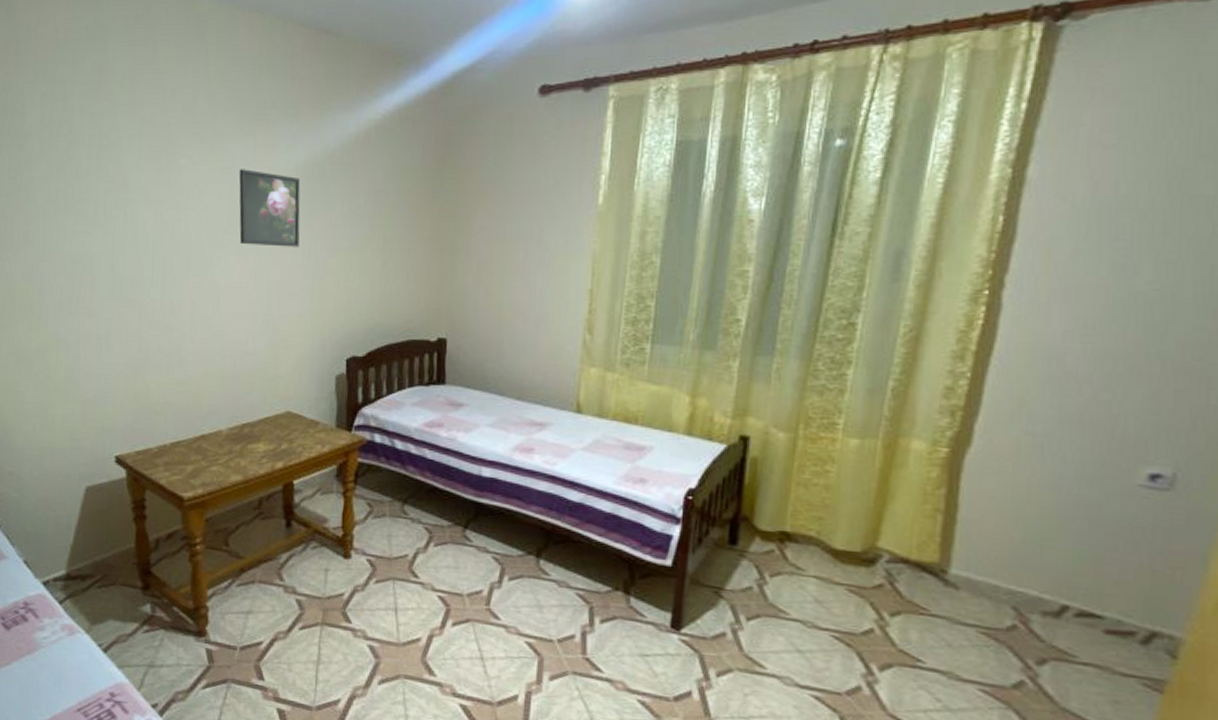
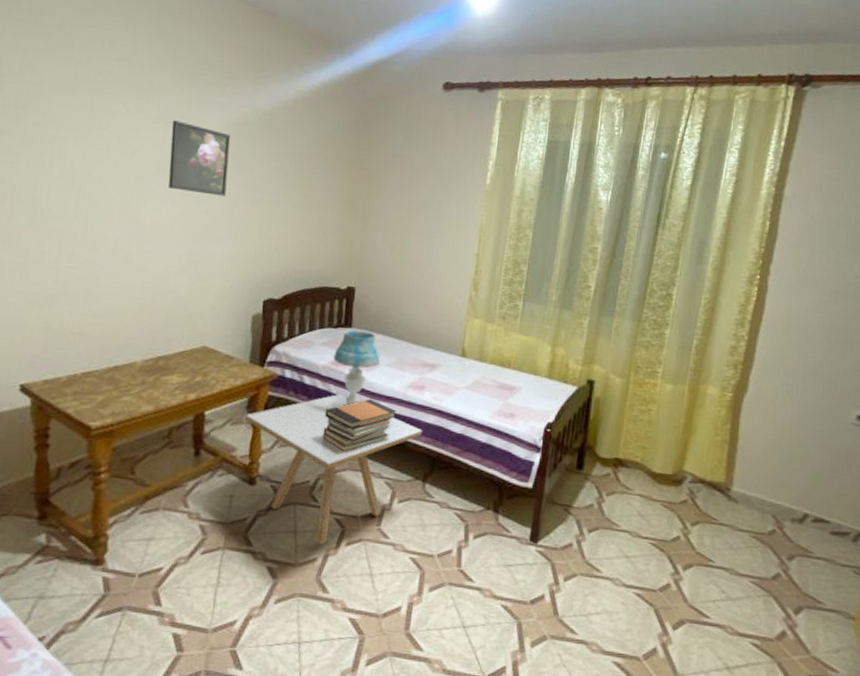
side table: none [336,458,533,624] -> present [245,393,422,545]
book stack: none [419,464,501,524] -> present [322,399,396,452]
table lamp: none [426,387,481,473] -> present [333,330,381,406]

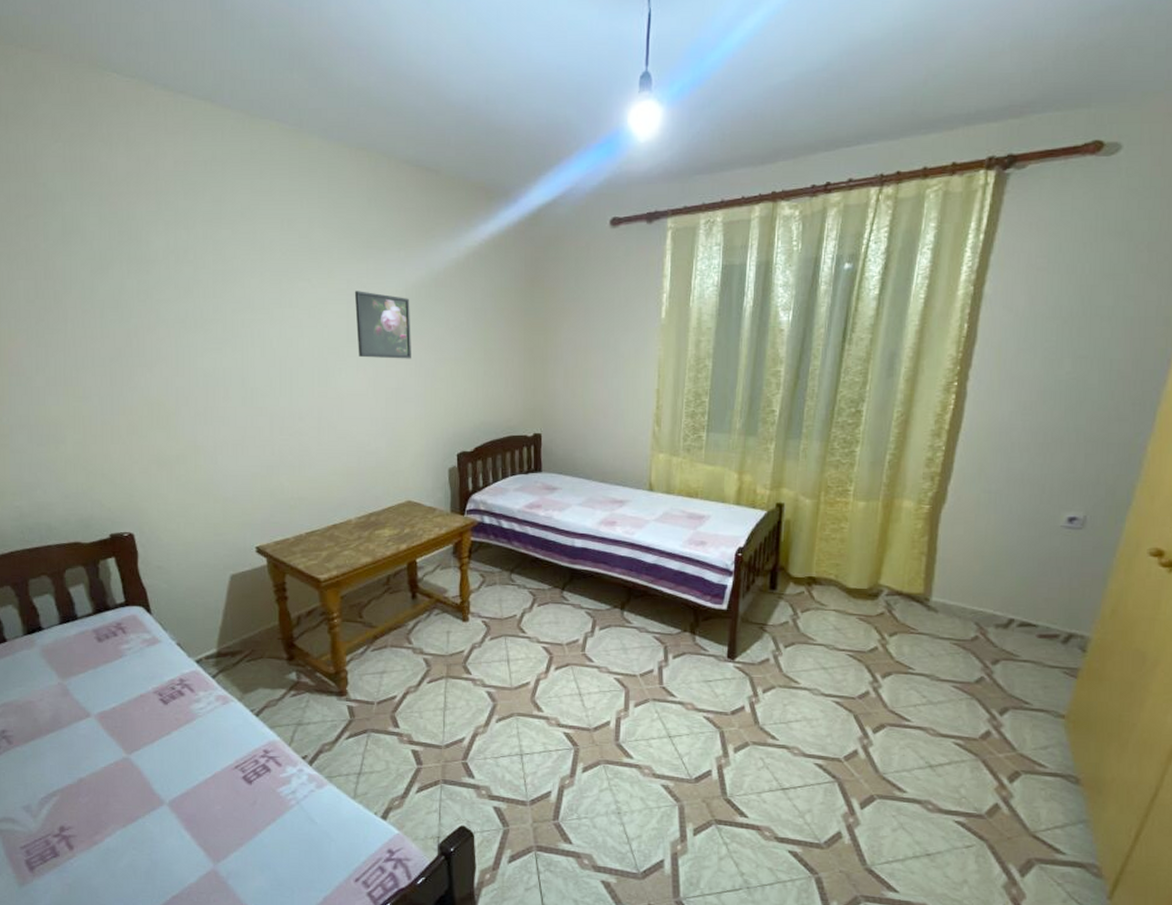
side table: present [245,393,422,545] -> none [453,534,616,671]
book stack: present [322,399,396,452] -> none [524,537,590,587]
table lamp: present [333,330,381,406] -> none [527,474,572,545]

